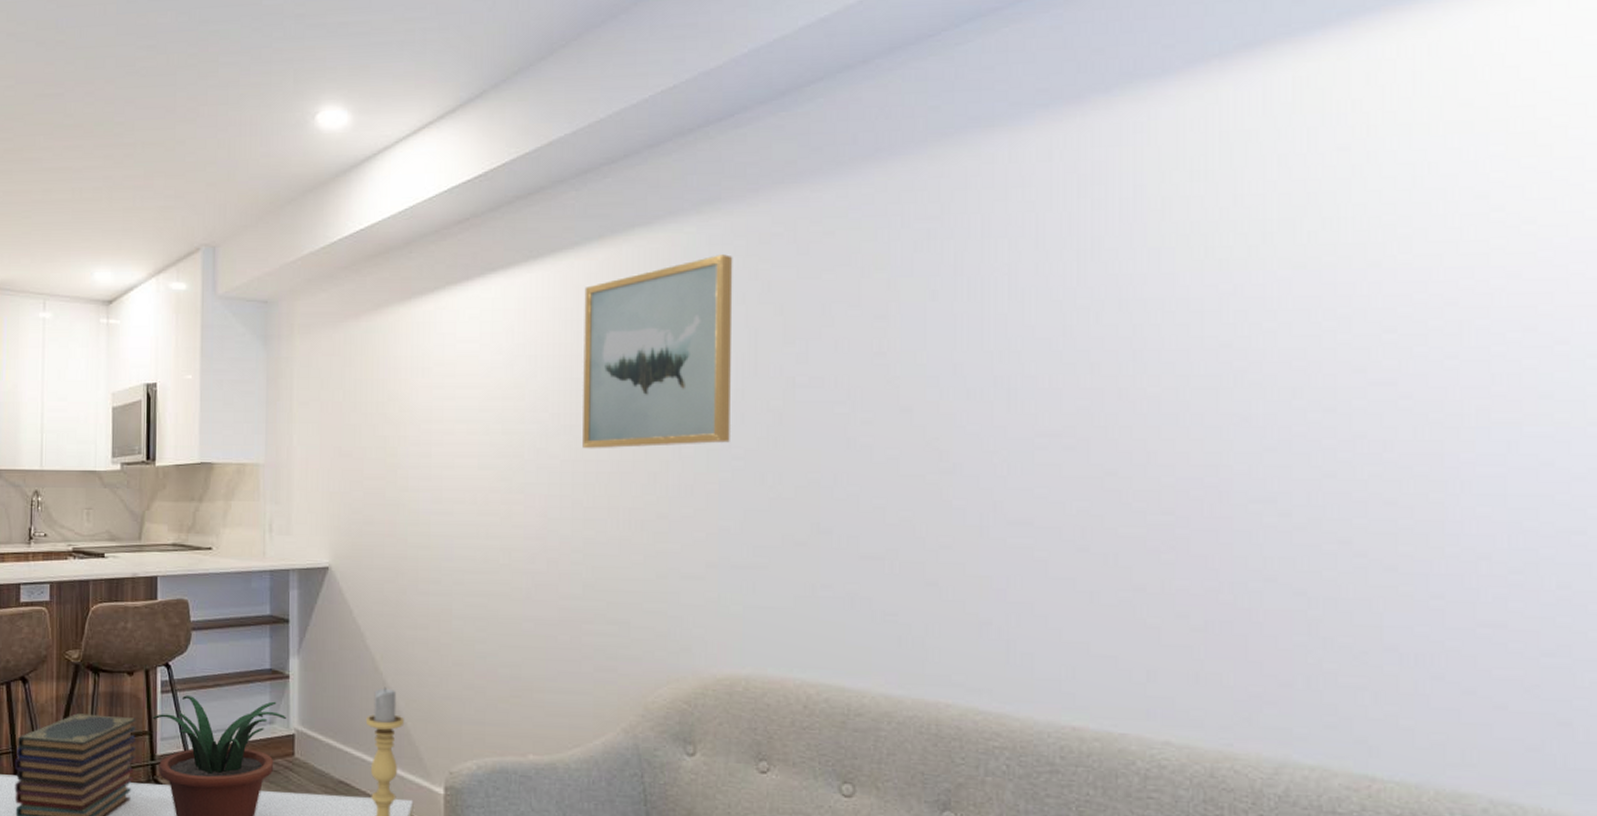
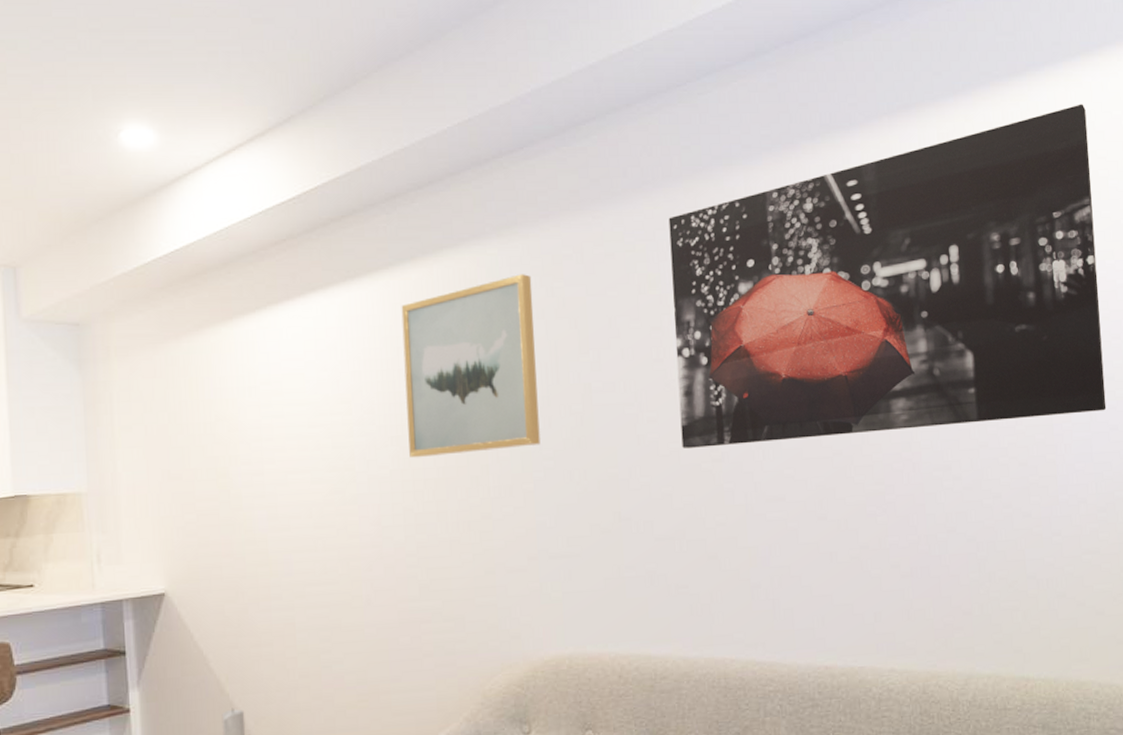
wall art: none [903,28,1539,456] -> present [668,104,1107,448]

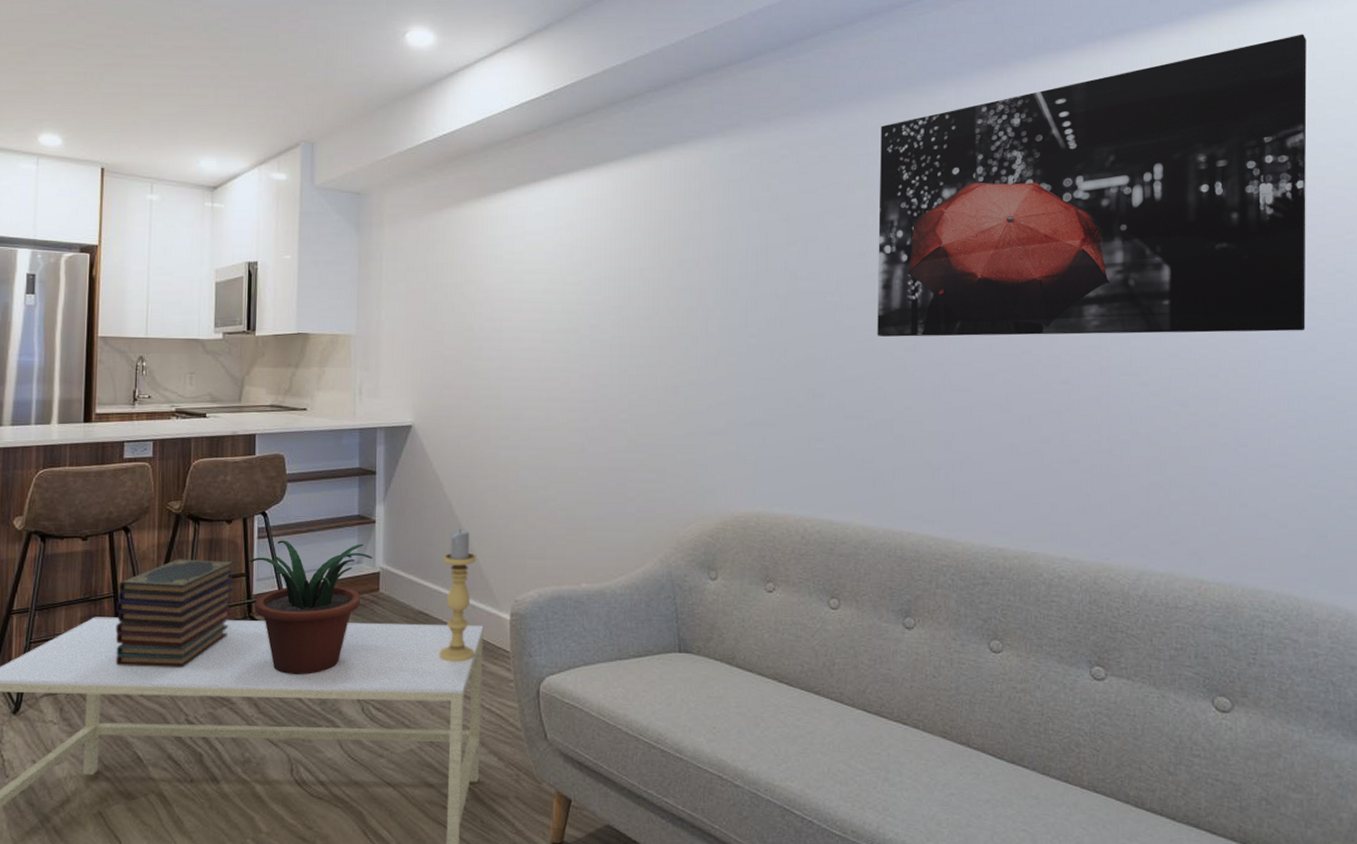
wall art: present [401,274,541,458] -> none [629,170,750,327]

